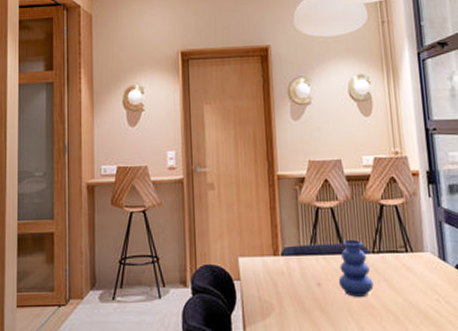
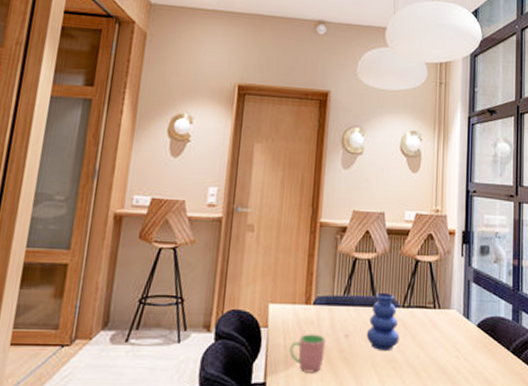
cup: none [264,284,299,322] -> present [289,334,326,373]

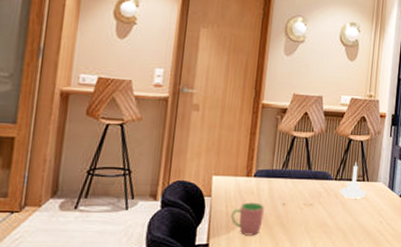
vase: present [366,292,400,352] -> none [301,166,331,218]
candle holder: none [408,285,439,329] -> present [340,161,367,199]

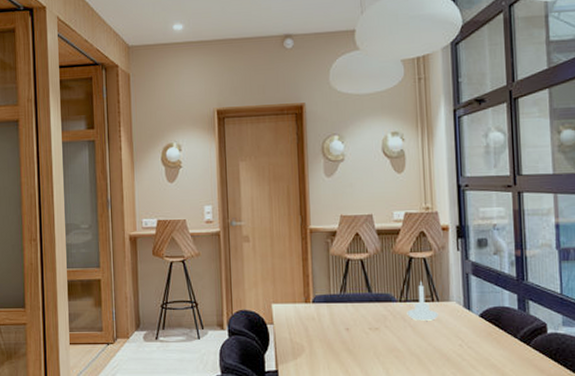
cup: present [231,202,265,236] -> none [295,328,328,362]

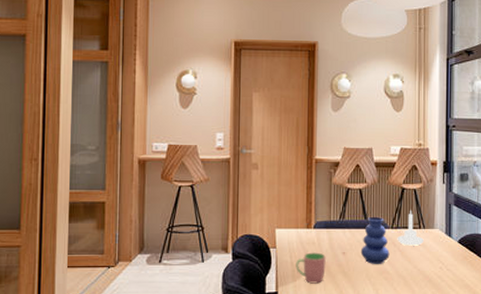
cup: none [295,328,328,362] -> present [296,252,326,284]
vase: none [366,288,400,342] -> present [360,216,390,265]

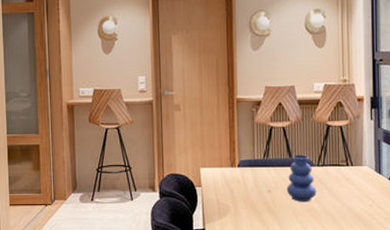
cup: present [296,252,326,284] -> none [221,190,252,221]
candle holder: present [397,209,424,246] -> none [324,146,352,183]

